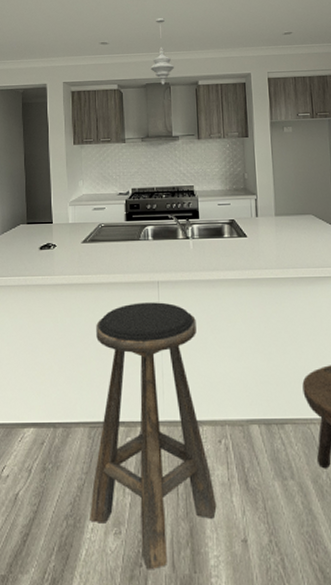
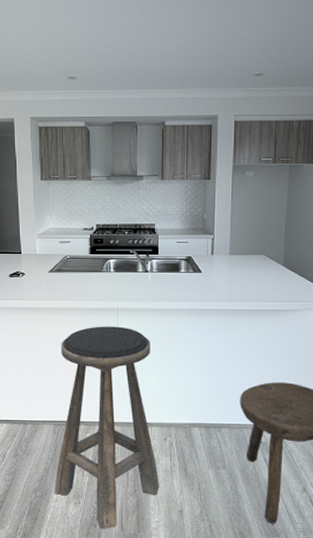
pendant light: present [150,17,175,85] -> none [118,52,143,124]

